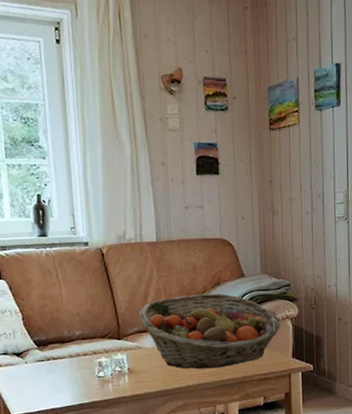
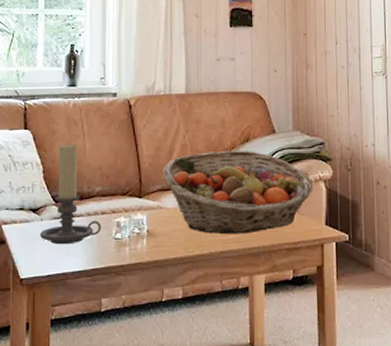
candle holder: none [26,291,85,384] -> present [40,143,101,245]

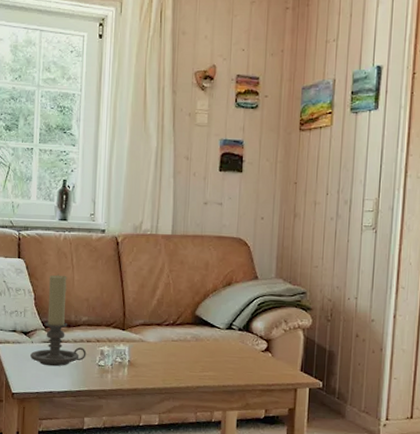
fruit basket: present [162,150,314,235] -> none [145,292,292,372]

